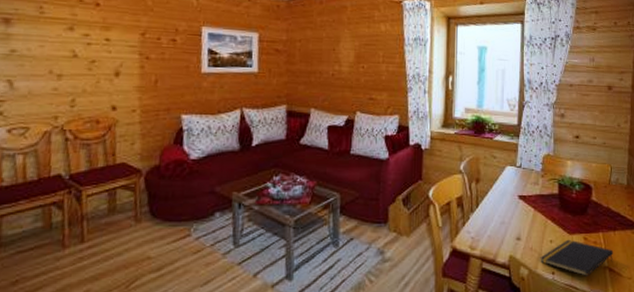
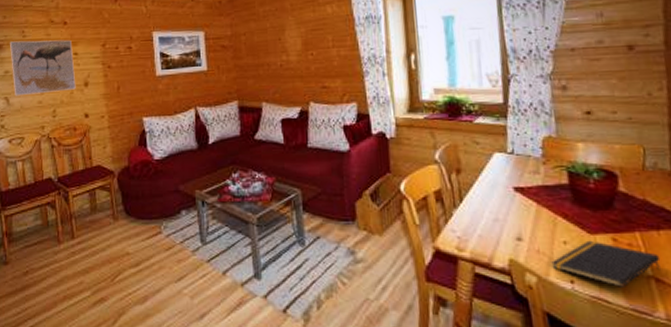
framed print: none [20,16,105,80] -> present [9,40,76,96]

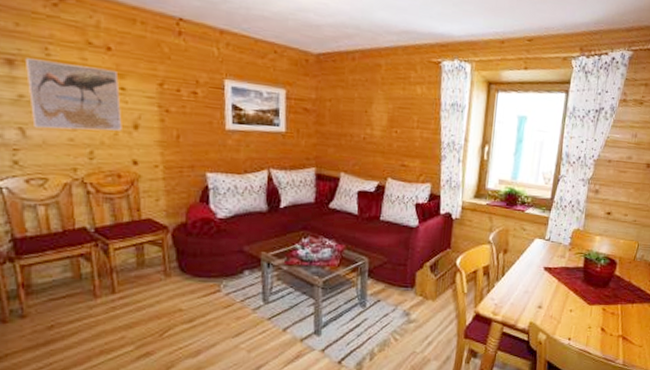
notepad: present [551,240,661,287] -> none [558,309,629,343]

